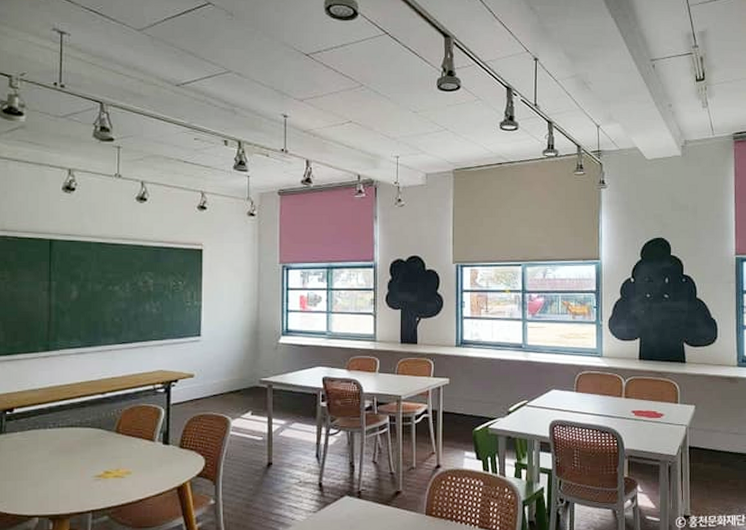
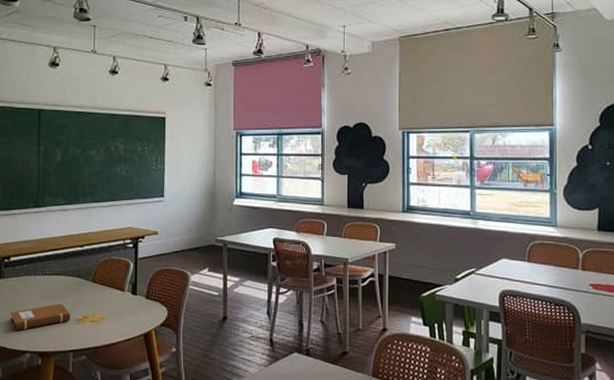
notebook: none [13,458,89,493] -> present [10,303,71,331]

